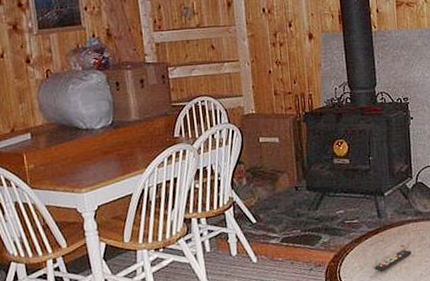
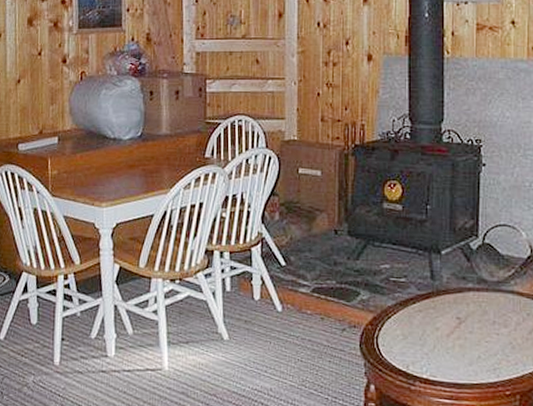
remote control: present [374,250,412,271] -> none [421,323,469,345]

